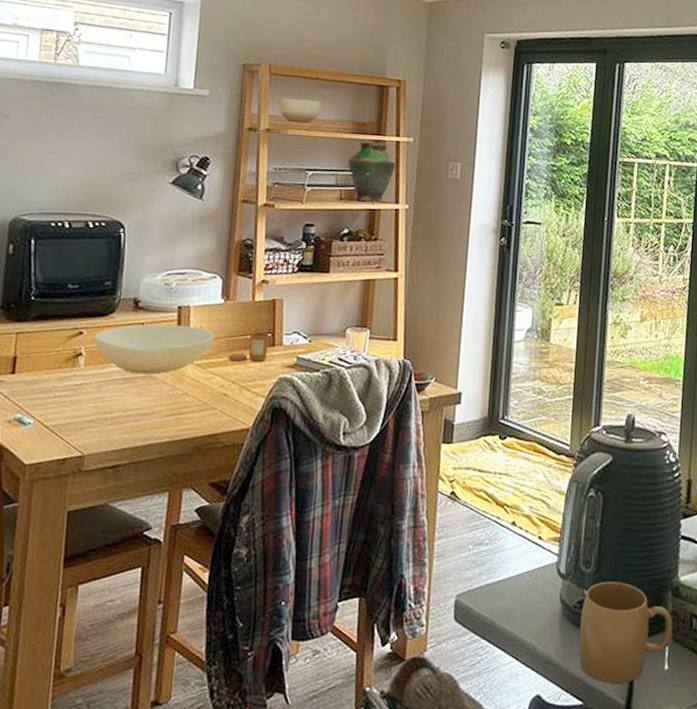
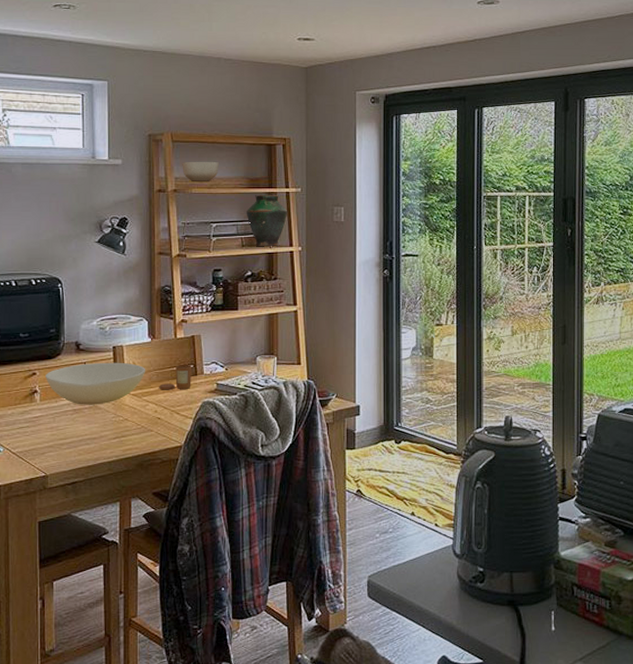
mug: present [579,581,673,683] -> none [476,559,557,644]

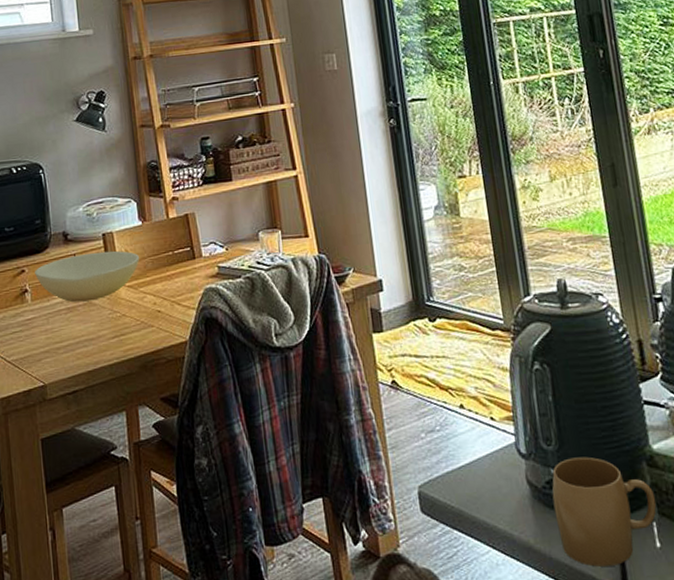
candle: present [159,365,191,390] -> none [155,247,191,279]
bowl: present [182,161,219,183] -> none [155,20,195,45]
vase: present [246,195,288,247] -> none [229,48,275,108]
mug: none [476,559,557,644] -> present [552,456,657,567]

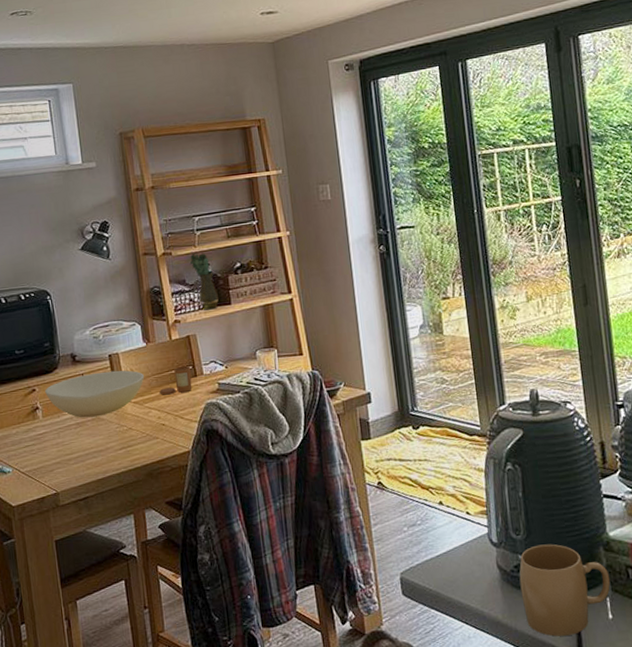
candle: none [155,247,191,279] -> present [159,366,192,395]
vase: none [188,124,220,187] -> present [189,252,220,310]

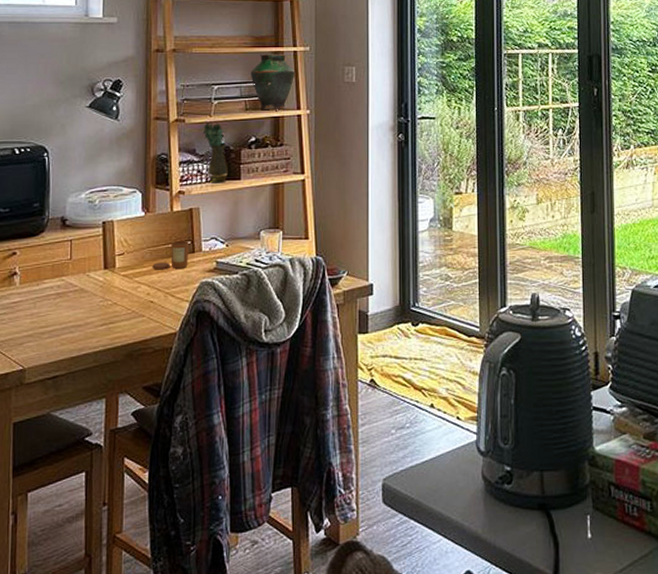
bowl: present [45,370,145,418] -> none [27,239,139,288]
vase: none [228,180,271,236] -> present [250,54,296,111]
mug: present [519,544,611,637] -> none [503,455,593,555]

